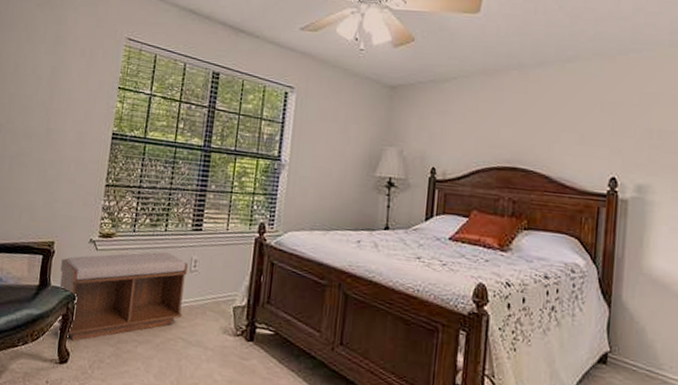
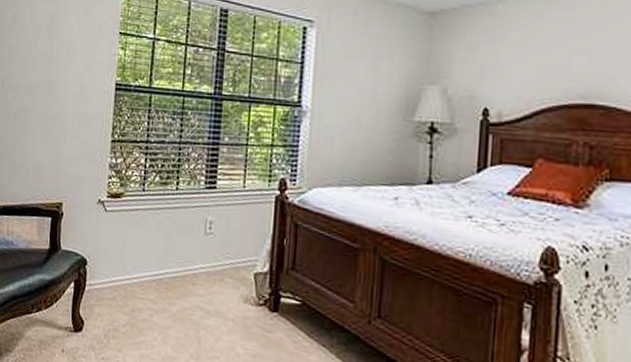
bench: present [57,251,188,341] -> none [70,212,202,309]

